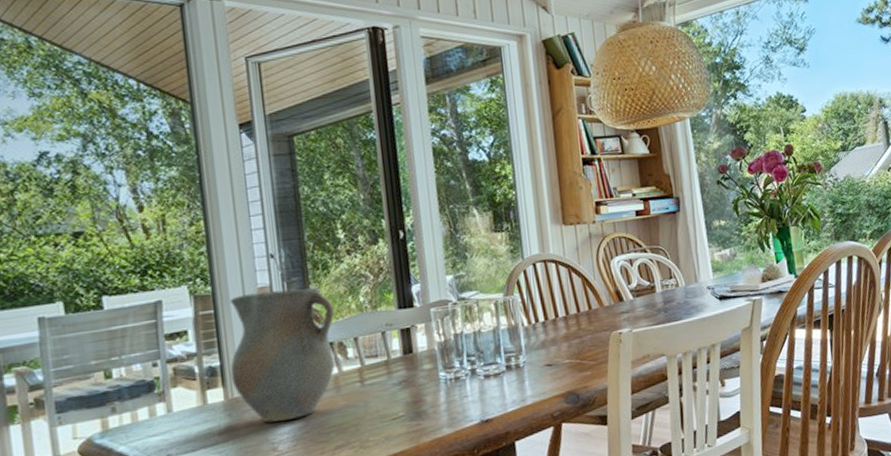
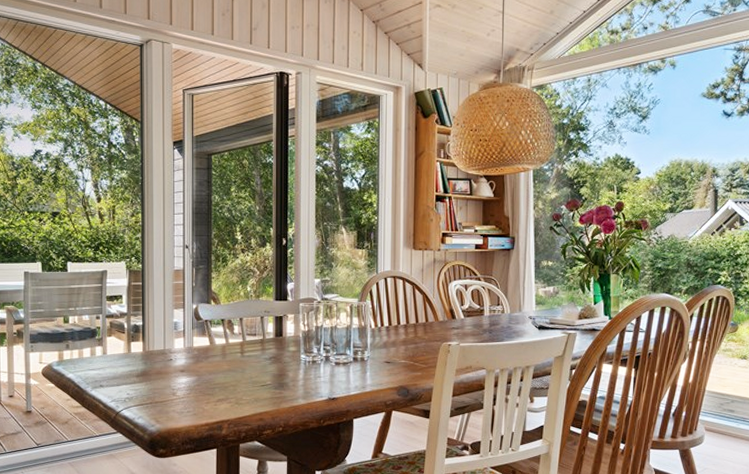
ceramic pitcher: present [230,286,335,423] -> none [149,273,228,373]

